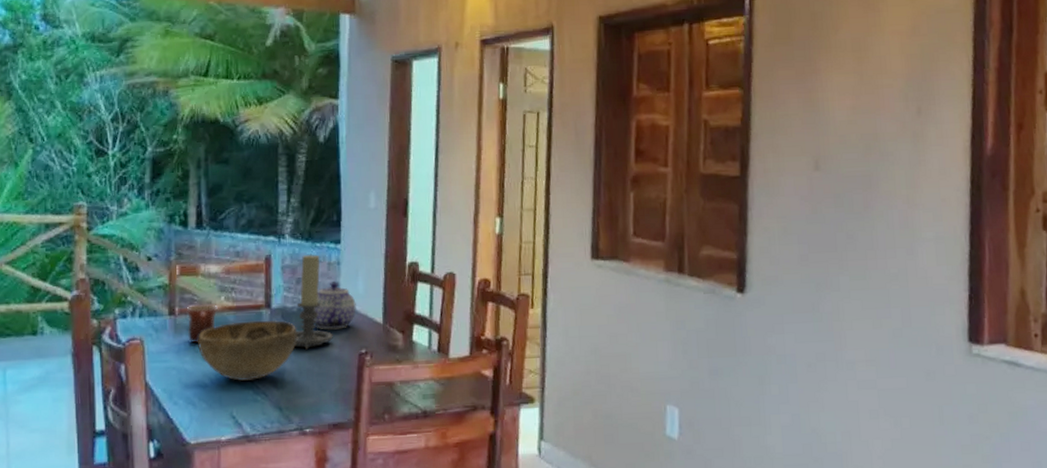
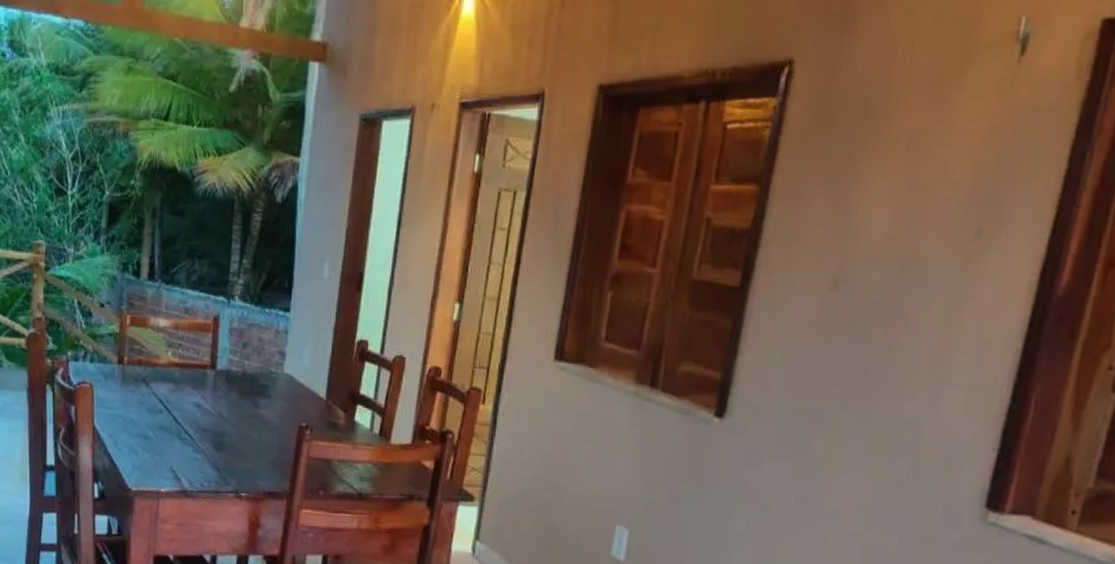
mug: present [187,304,218,344] -> none [135,356,164,395]
decorative bowl: present [198,319,298,381] -> none [144,379,240,438]
candle holder: present [294,254,333,350] -> none [236,319,275,416]
teapot: present [313,282,356,330] -> none [256,350,301,400]

